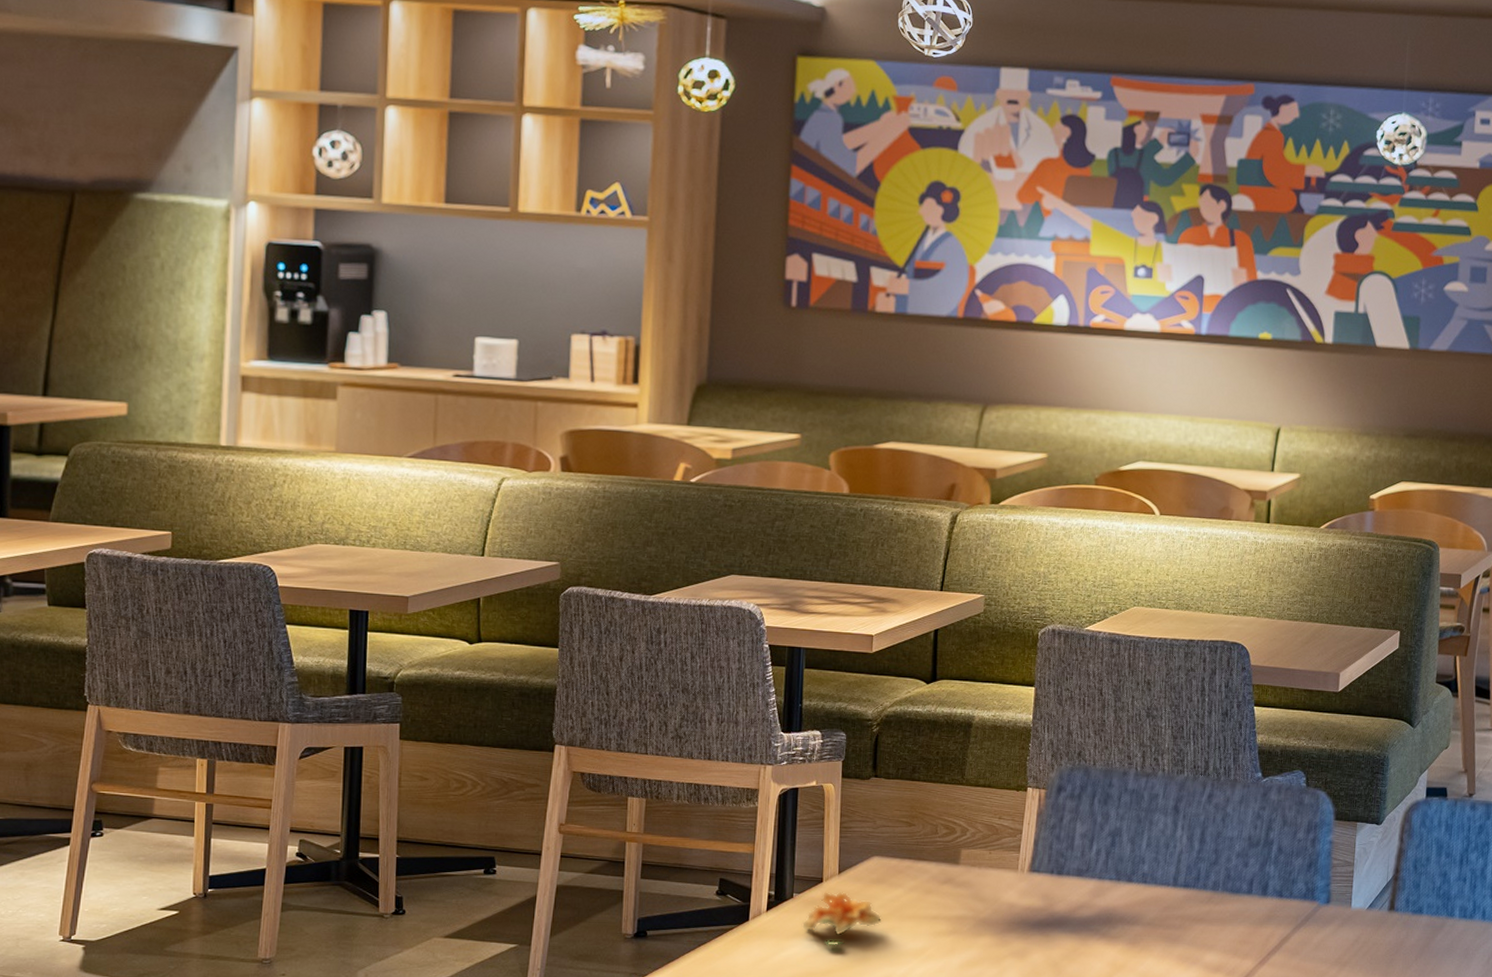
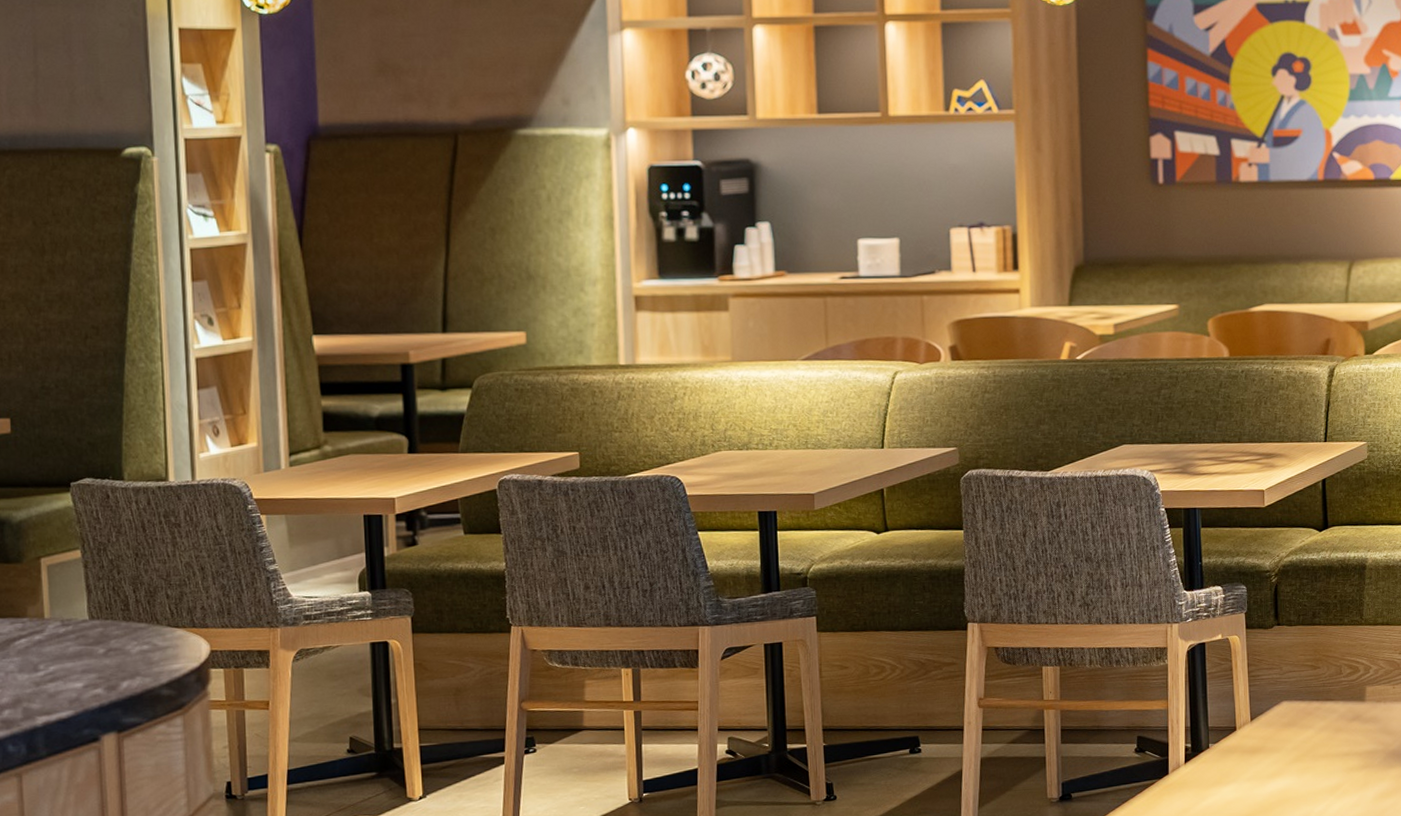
flower: present [801,892,882,947] -> none [1219,738,1296,792]

